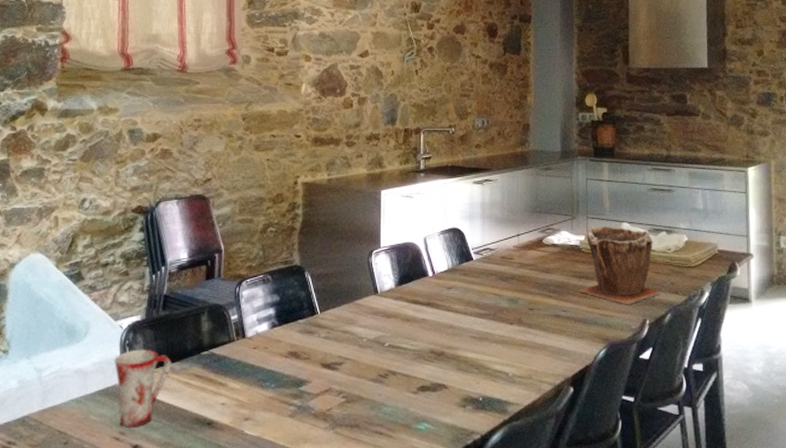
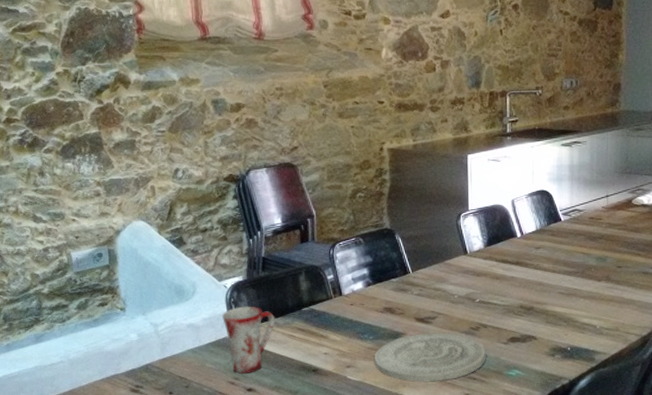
plate: none [275,380,394,438] -> present [374,332,486,383]

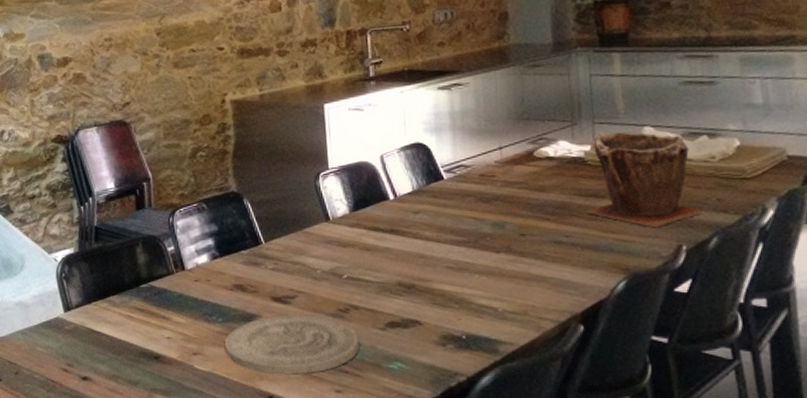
mug: present [222,306,275,374] -> none [53,282,111,359]

